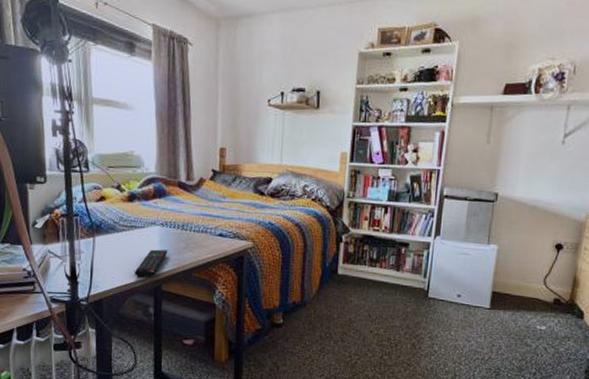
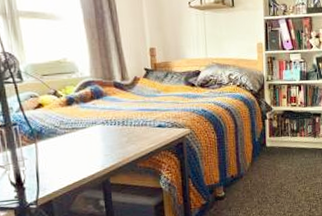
remote control: present [134,249,168,278] -> none [80,146,112,175]

